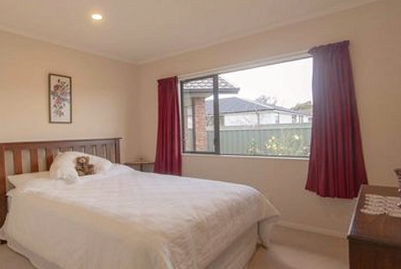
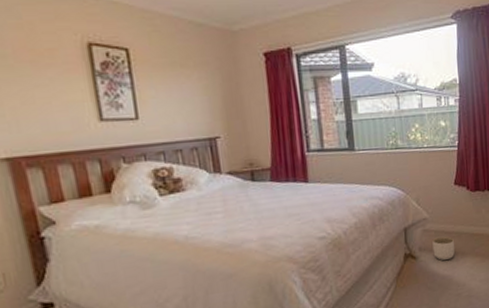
planter: none [282,233,303,255] -> present [432,236,455,261]

